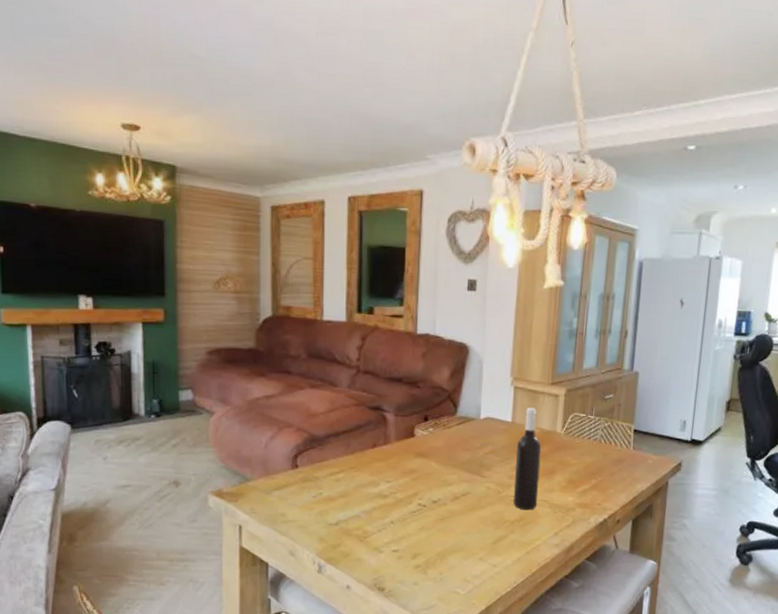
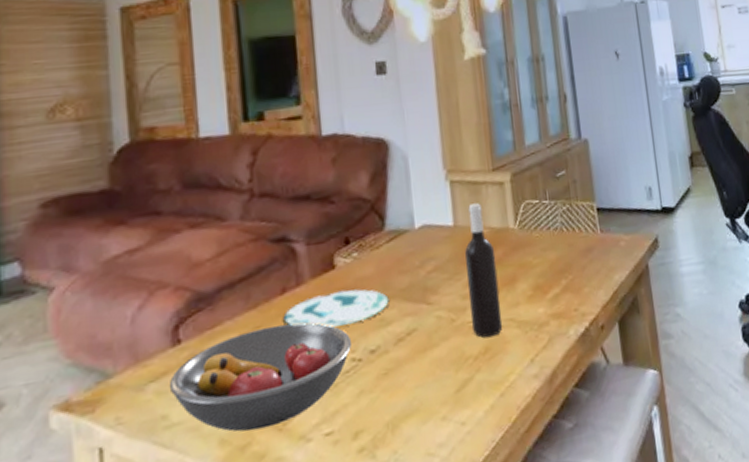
fruit bowl: none [287,469,419,537] -> present [169,322,351,432]
plate: none [372,454,452,479] -> present [283,289,389,328]

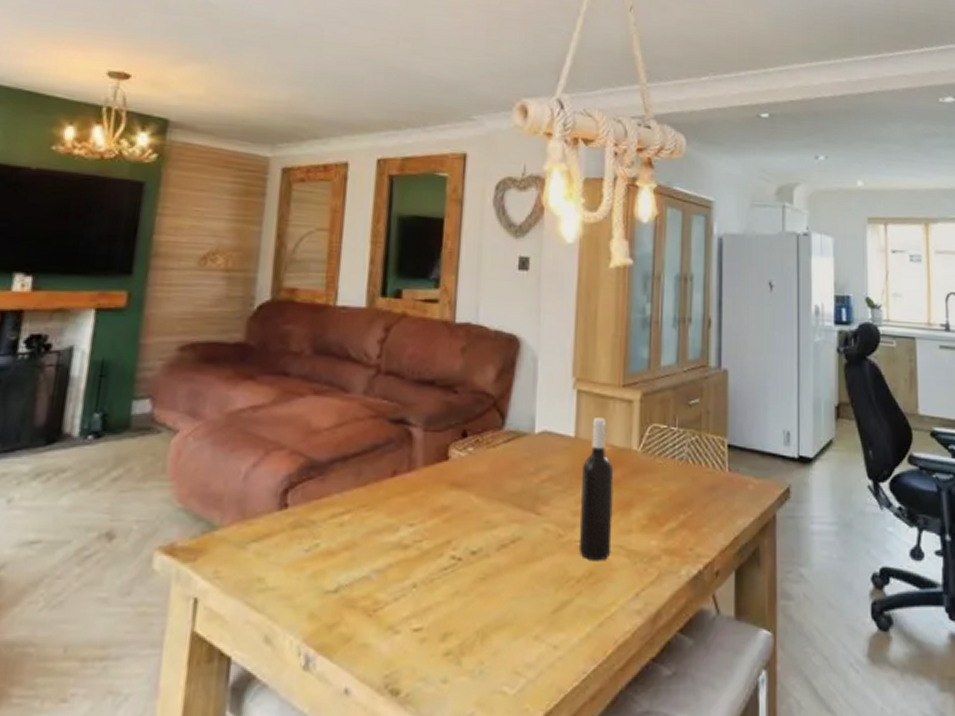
fruit bowl: present [169,322,351,432] -> none [269,507,454,611]
plate: present [283,289,389,328] -> none [390,483,498,520]

